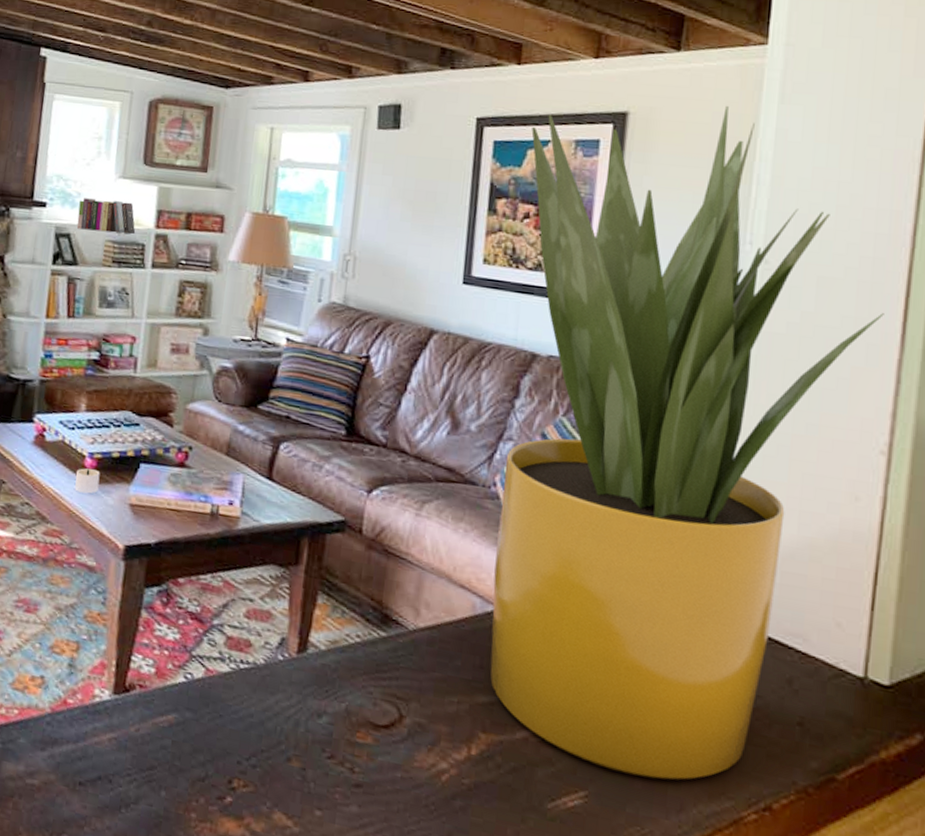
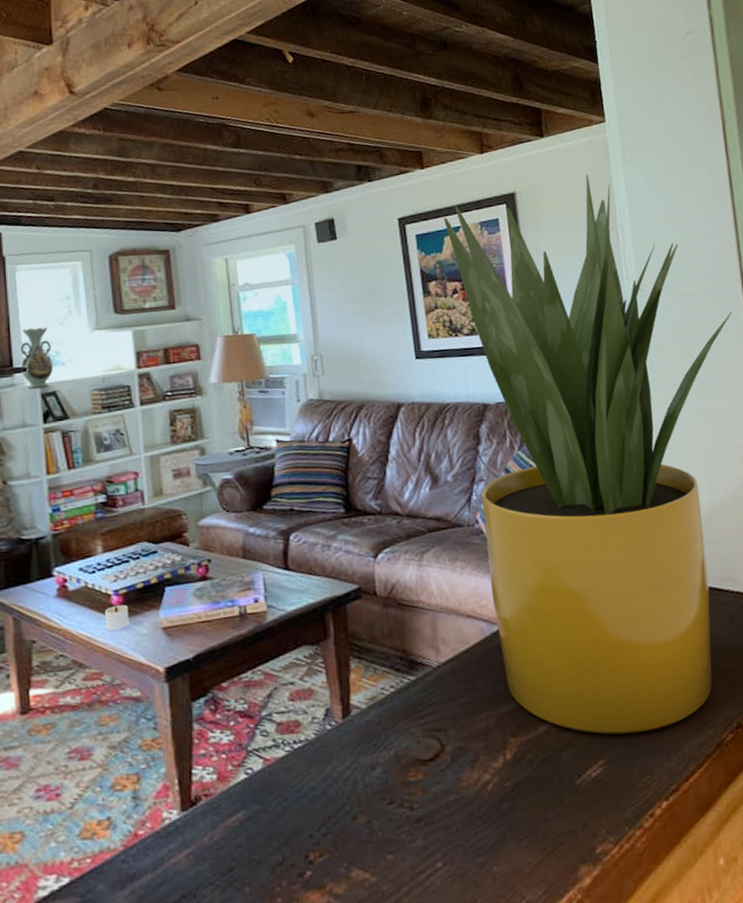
decorative vase: none [40,162,74,229] -> present [20,327,53,390]
books: present [76,198,136,235] -> none [59,350,119,385]

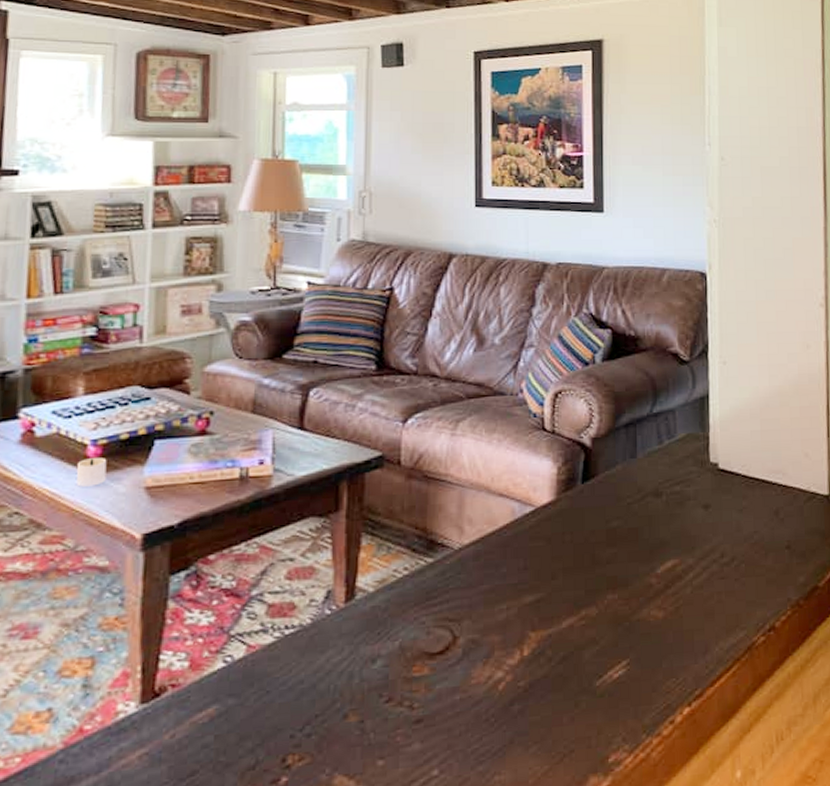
decorative vase: present [20,327,53,390] -> none [11,125,53,197]
planter: present [444,175,732,735] -> none [524,31,810,633]

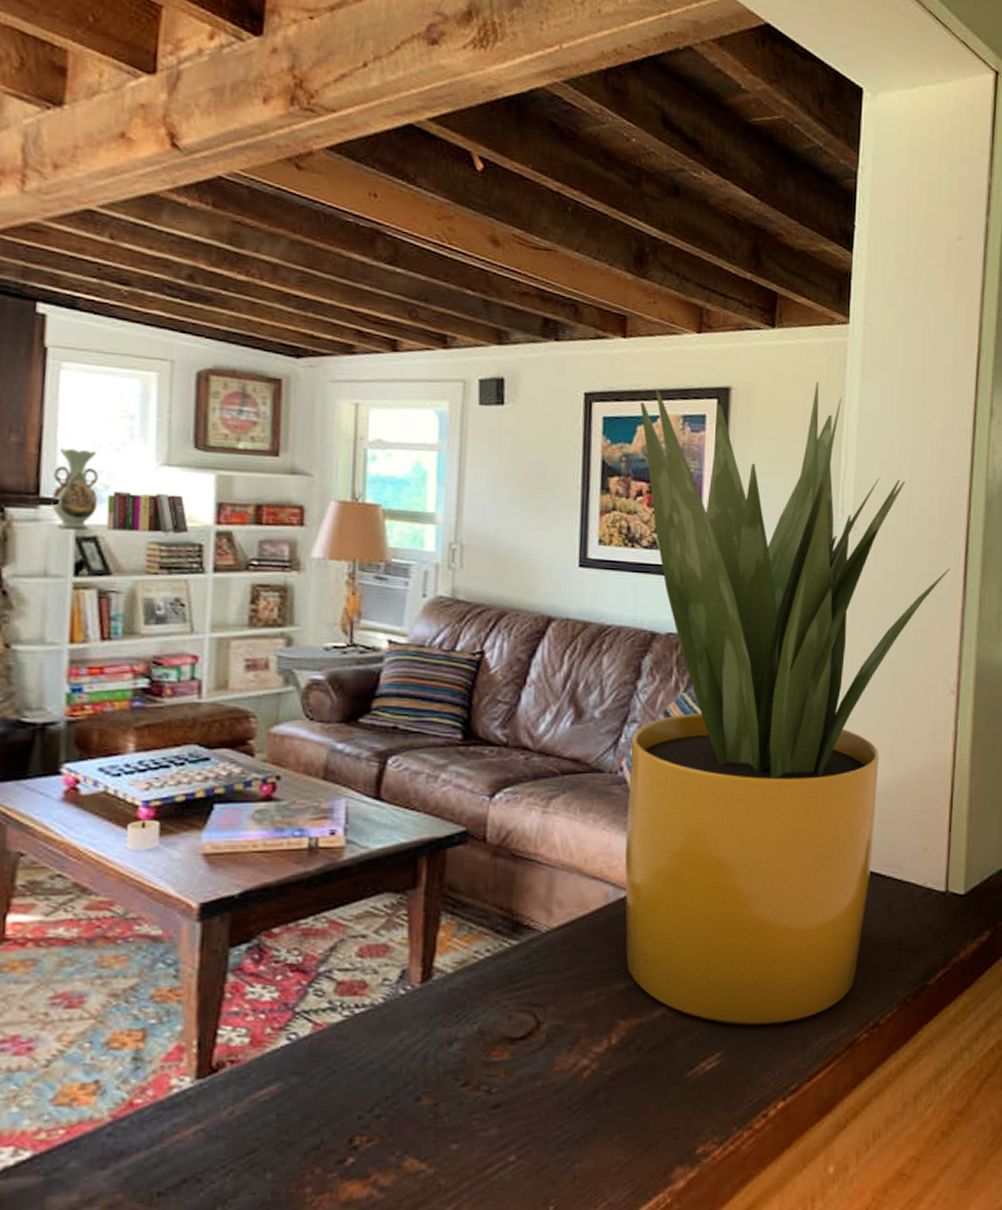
decorative vase: none [11,125,53,197] -> present [51,448,99,531]
books: none [58,161,131,195] -> present [106,491,189,534]
planter: none [524,31,810,633] -> present [625,382,950,1026]

